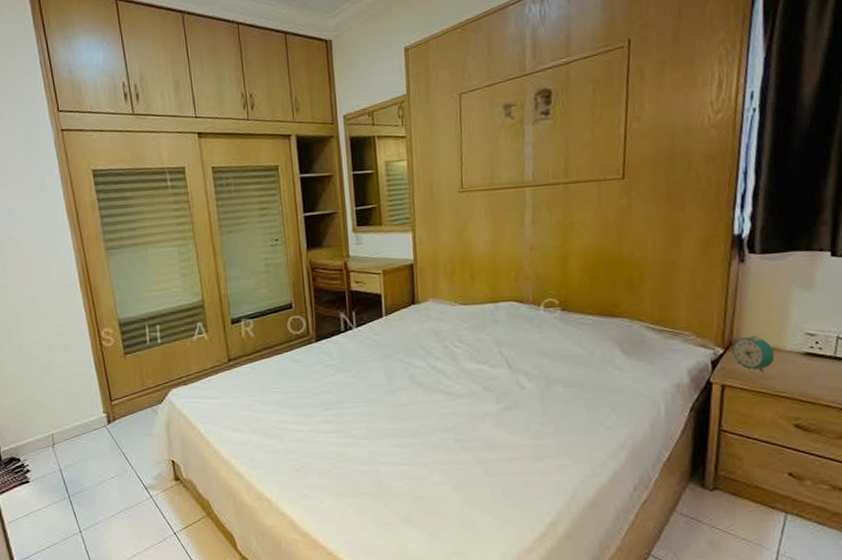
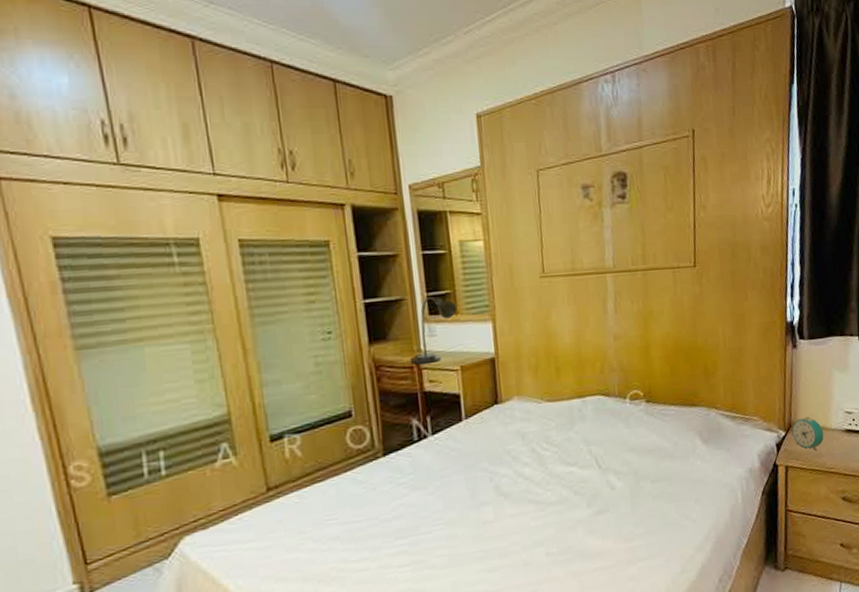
desk lamp: none [340,210,382,268] -> present [410,297,458,365]

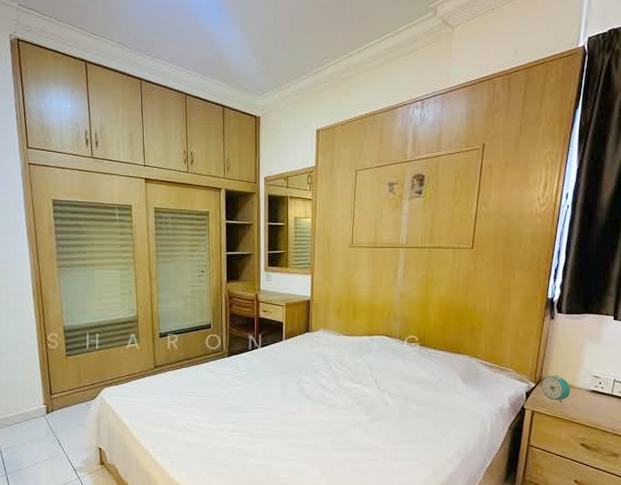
desk lamp: present [410,297,458,365] -> none [252,254,288,299]

